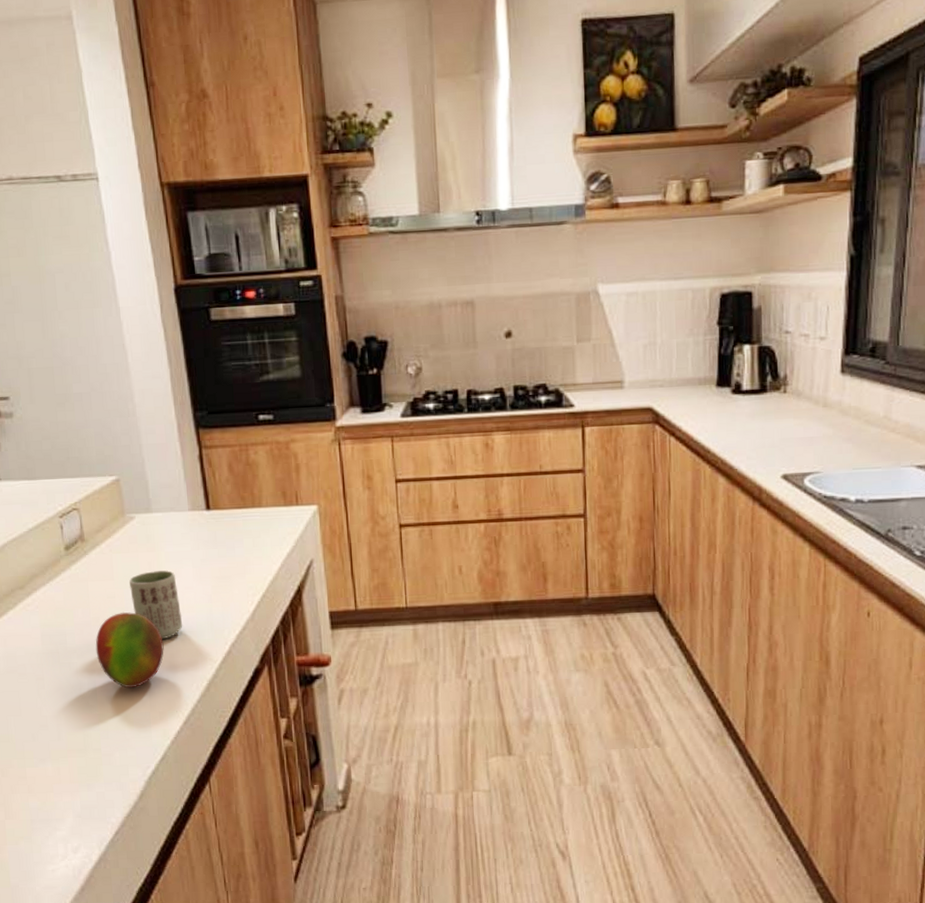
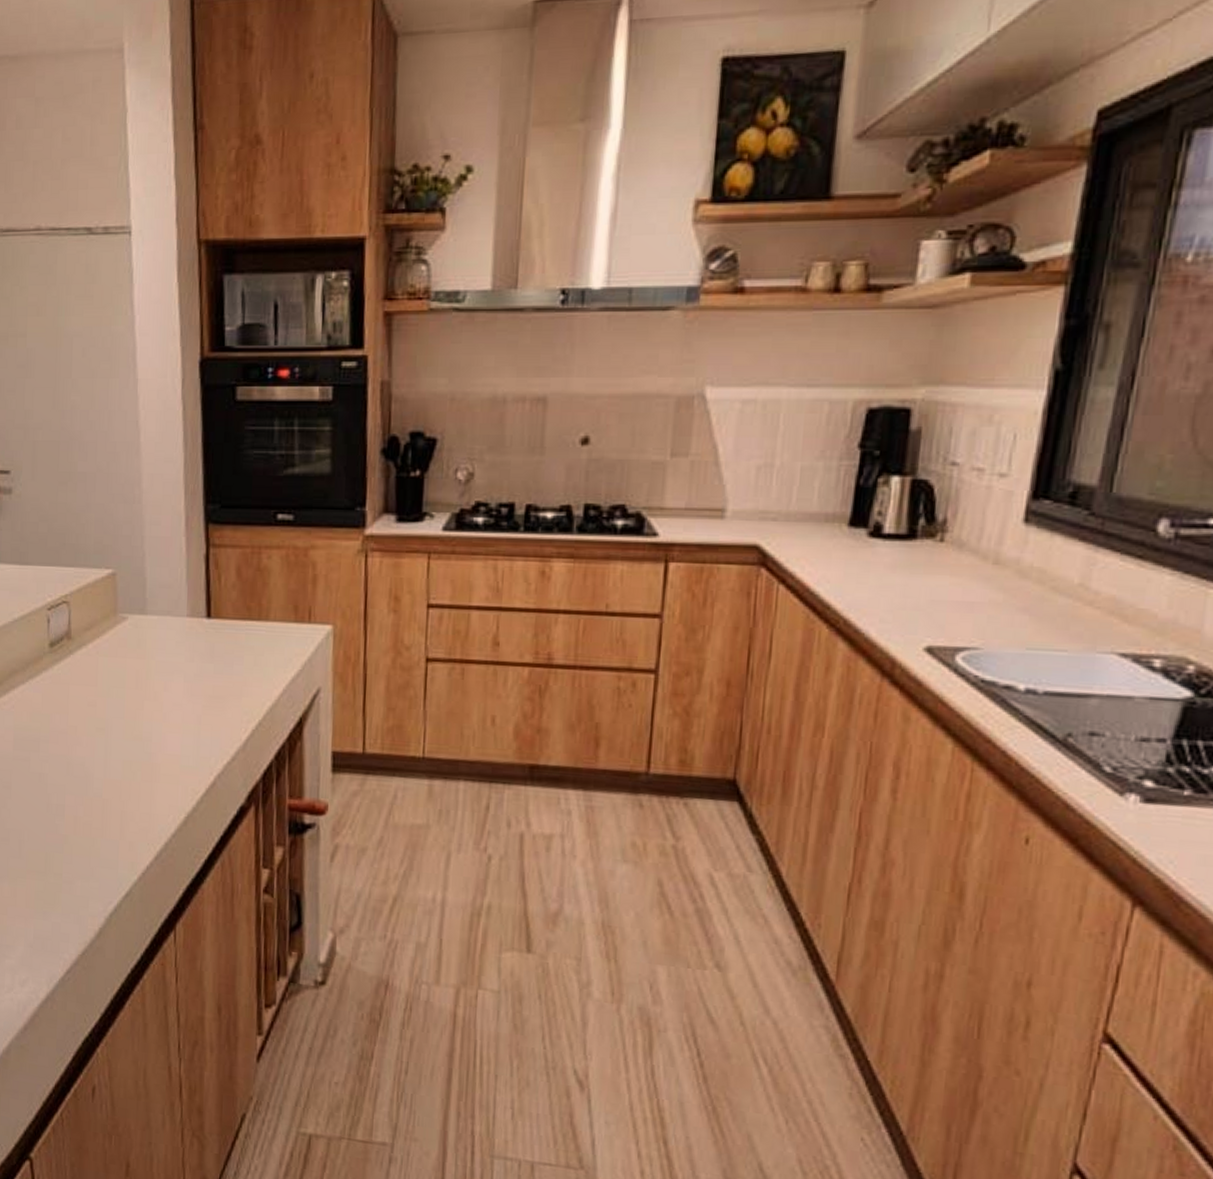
fruit: present [95,611,164,688] -> none [69,723,143,811]
cup: present [129,570,183,640] -> none [113,681,166,760]

